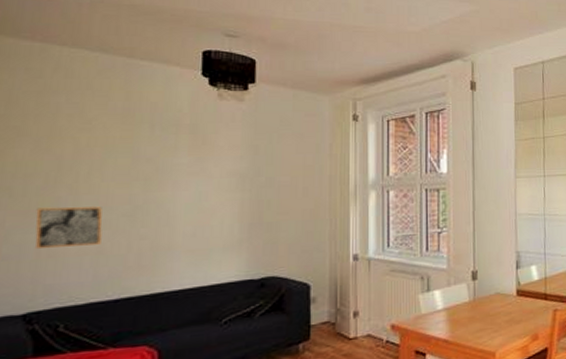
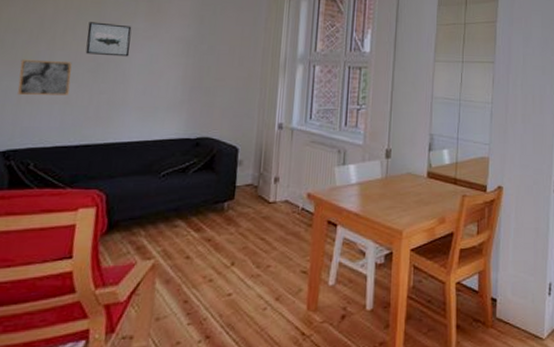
wall art: none [118,160,173,197] -> present [85,22,132,57]

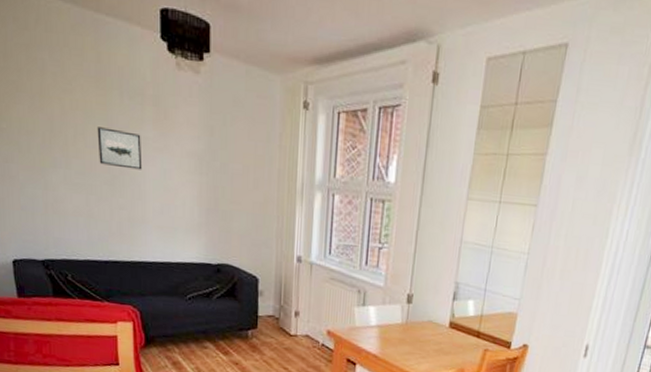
wall art: present [18,59,72,96] -> none [40,165,90,208]

